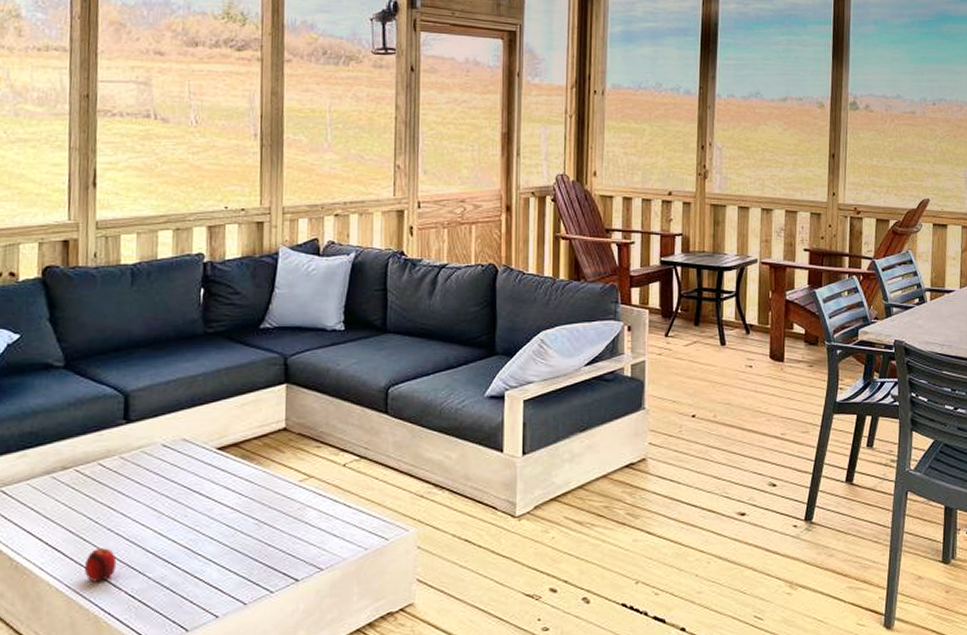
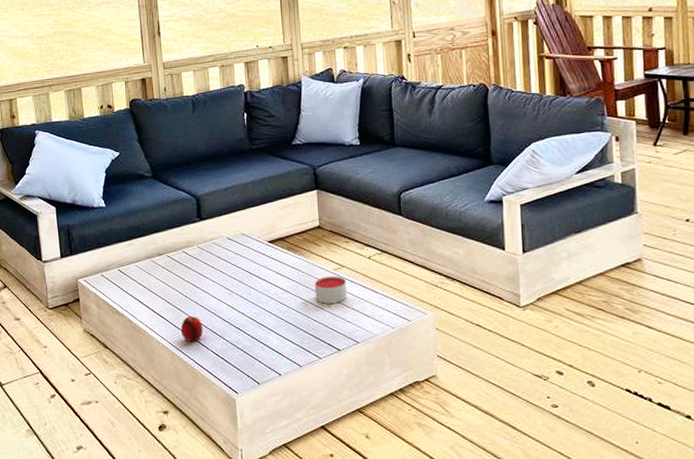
candle: none [272,489,314,524] -> present [314,276,348,304]

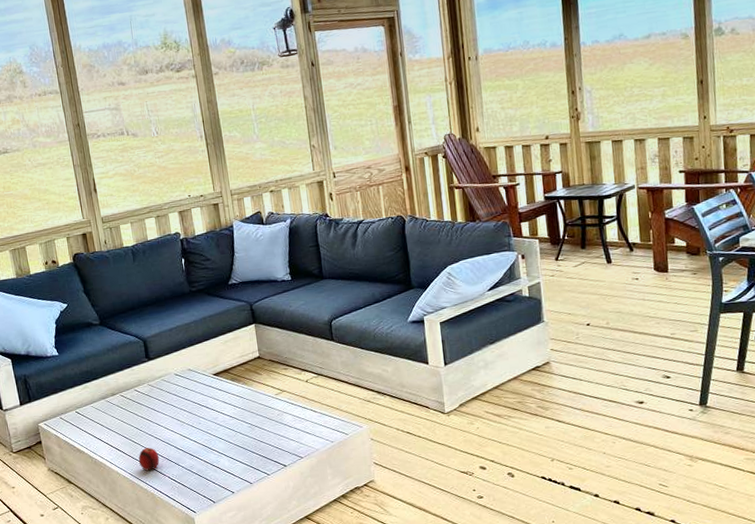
candle: present [314,276,348,304] -> none [258,400,290,426]

